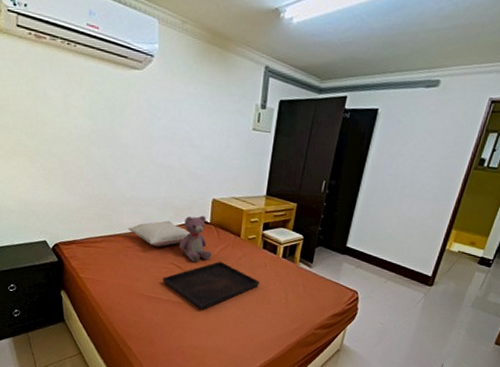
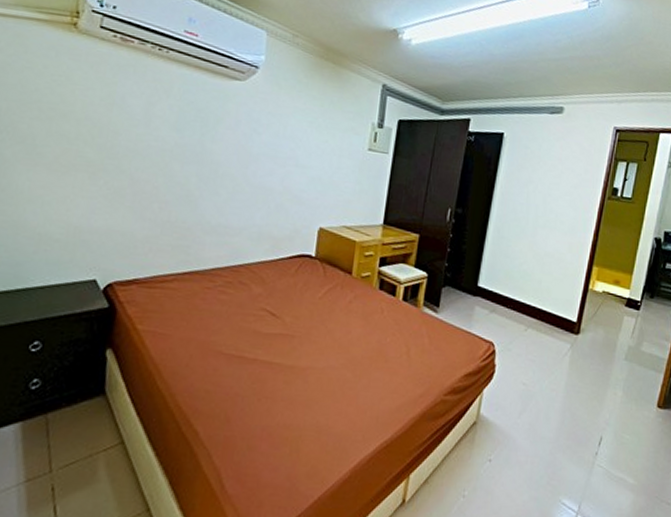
pillow: present [127,221,190,247] -> none [208,254,290,288]
serving tray: present [162,261,261,311] -> none [249,305,376,373]
teddy bear: present [179,215,212,262] -> none [274,247,316,308]

